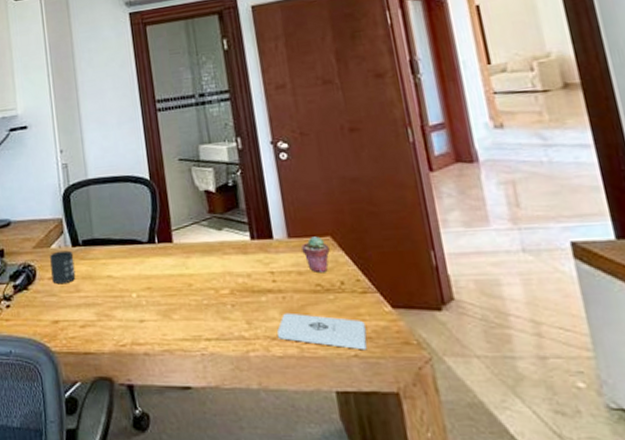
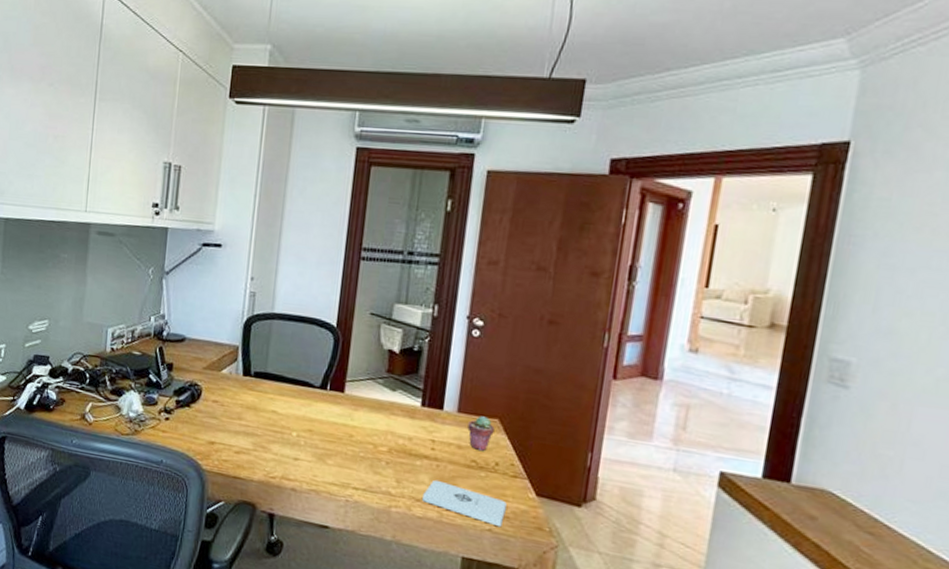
mug: present [50,250,76,285] -> none [216,377,243,409]

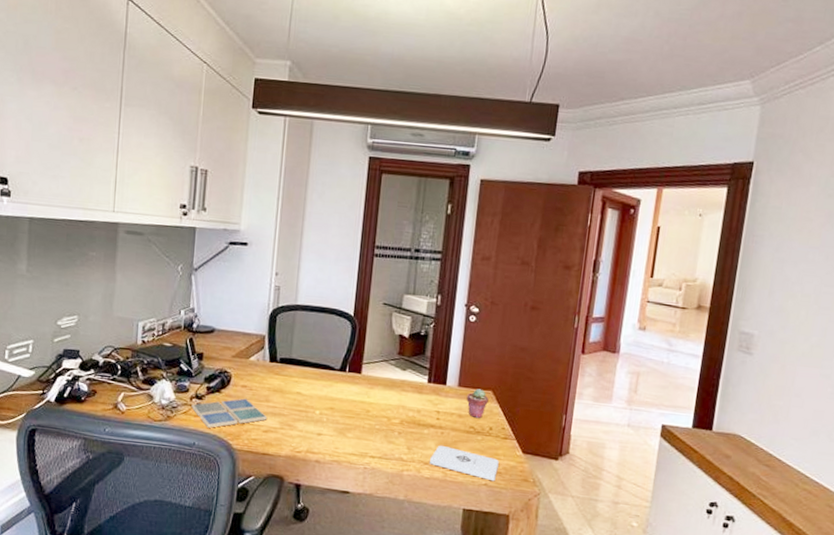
drink coaster: none [159,414,239,445] -> present [191,398,267,428]

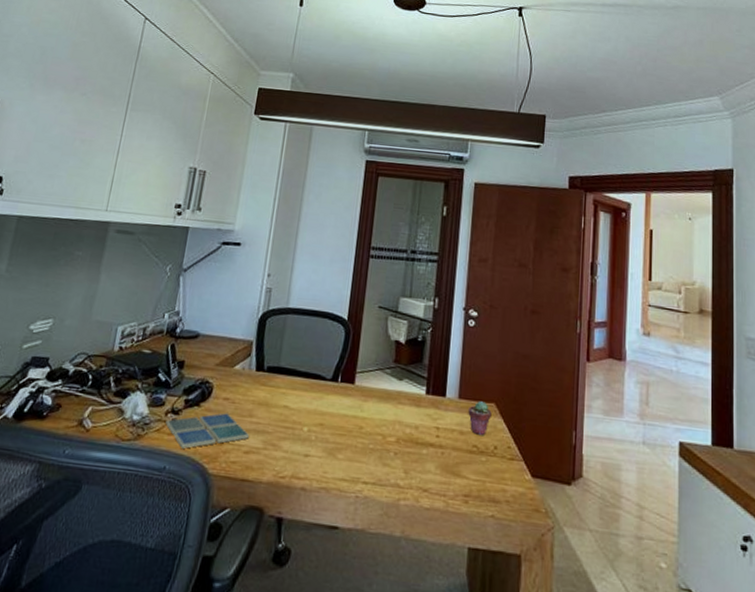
notepad: present [430,445,499,482] -> none [429,467,506,513]

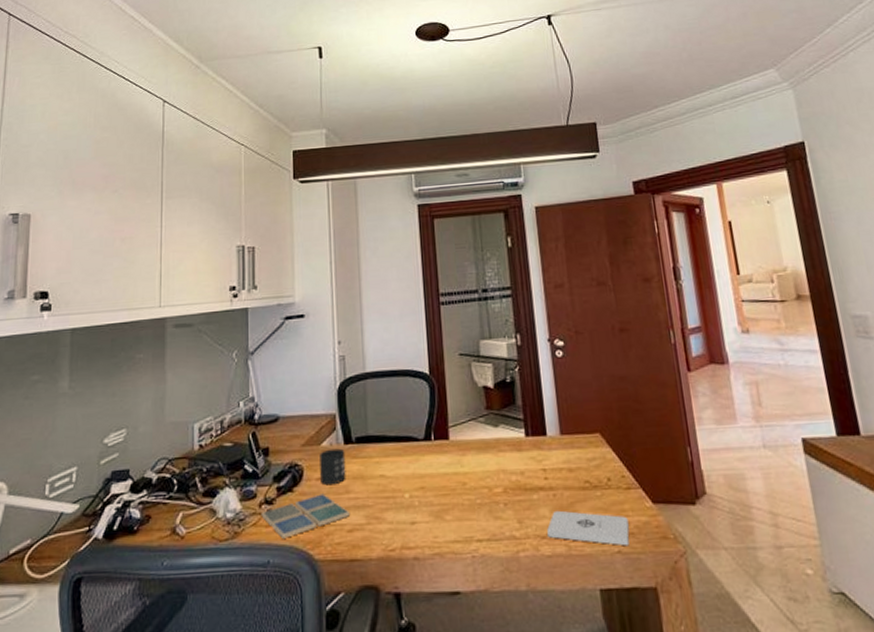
mug: none [227,372,256,407] -> present [320,448,346,486]
notepad: none [429,467,506,513] -> present [547,510,630,546]
potted succulent: present [468,401,492,435] -> none [573,433,599,469]

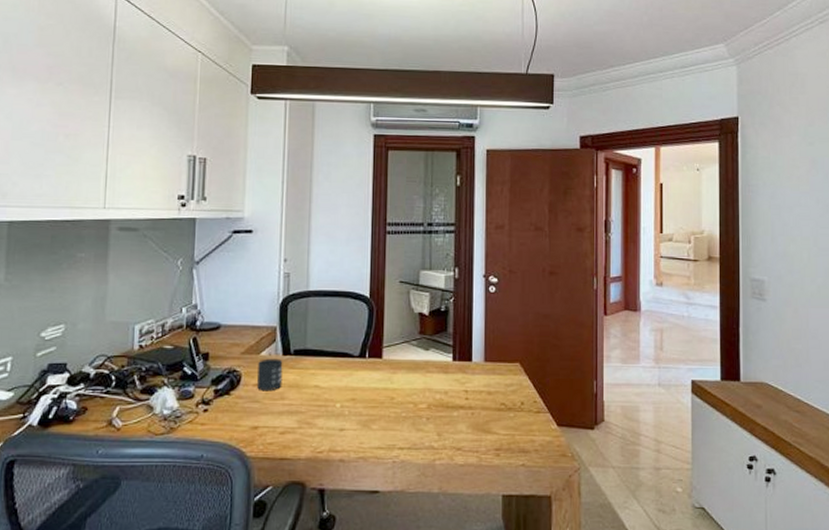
drink coaster: present [261,494,349,539] -> none [197,398,283,436]
notepad: present [547,510,630,546] -> none [463,427,534,461]

